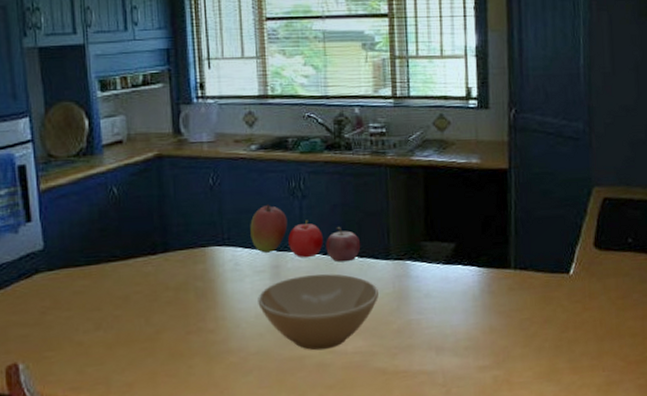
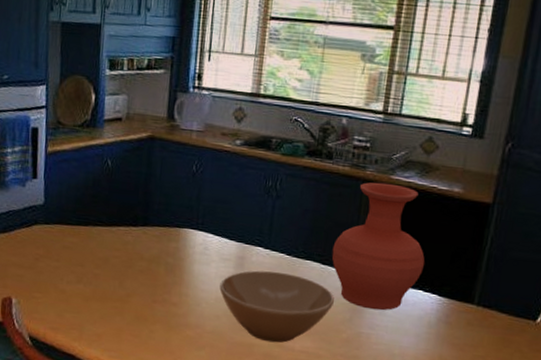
fruit: present [250,204,288,254] -> none [222,198,259,245]
fruit: present [288,220,323,258] -> none [256,219,290,255]
fruit: present [326,227,361,263] -> none [291,231,326,266]
vase: none [367,165,459,294] -> present [332,182,425,311]

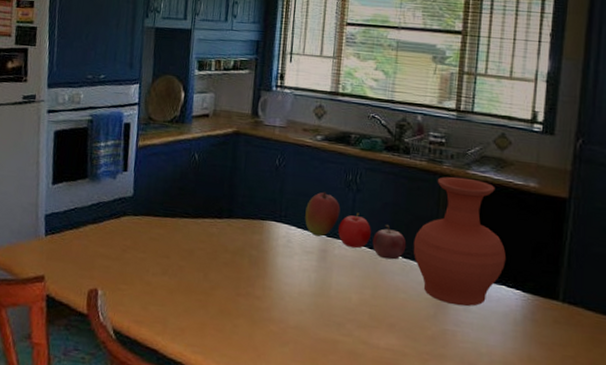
bowl: present [219,270,334,343] -> none [303,263,418,340]
fruit: none [222,198,259,245] -> present [305,191,341,237]
fruit: none [256,219,290,255] -> present [338,212,371,249]
fruit: none [291,231,326,266] -> present [372,225,407,260]

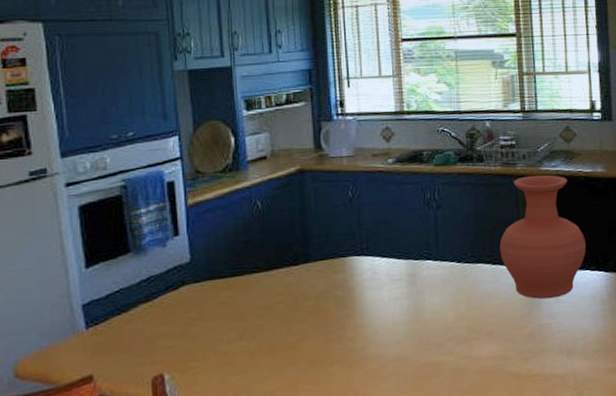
fruit: present [305,191,341,237] -> none [387,215,423,263]
fruit: present [338,212,371,249] -> none [424,229,457,266]
fruit: present [372,225,407,260] -> none [460,235,493,270]

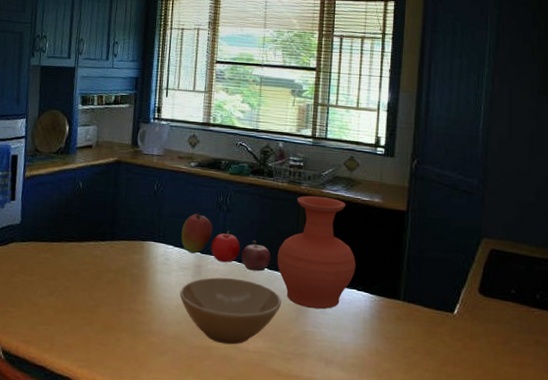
fruit: none [387,215,423,263] -> present [181,213,213,254]
bowl: none [395,281,511,356] -> present [180,277,281,345]
fruit: none [424,229,457,266] -> present [211,230,240,263]
fruit: none [460,235,493,270] -> present [241,240,271,272]

